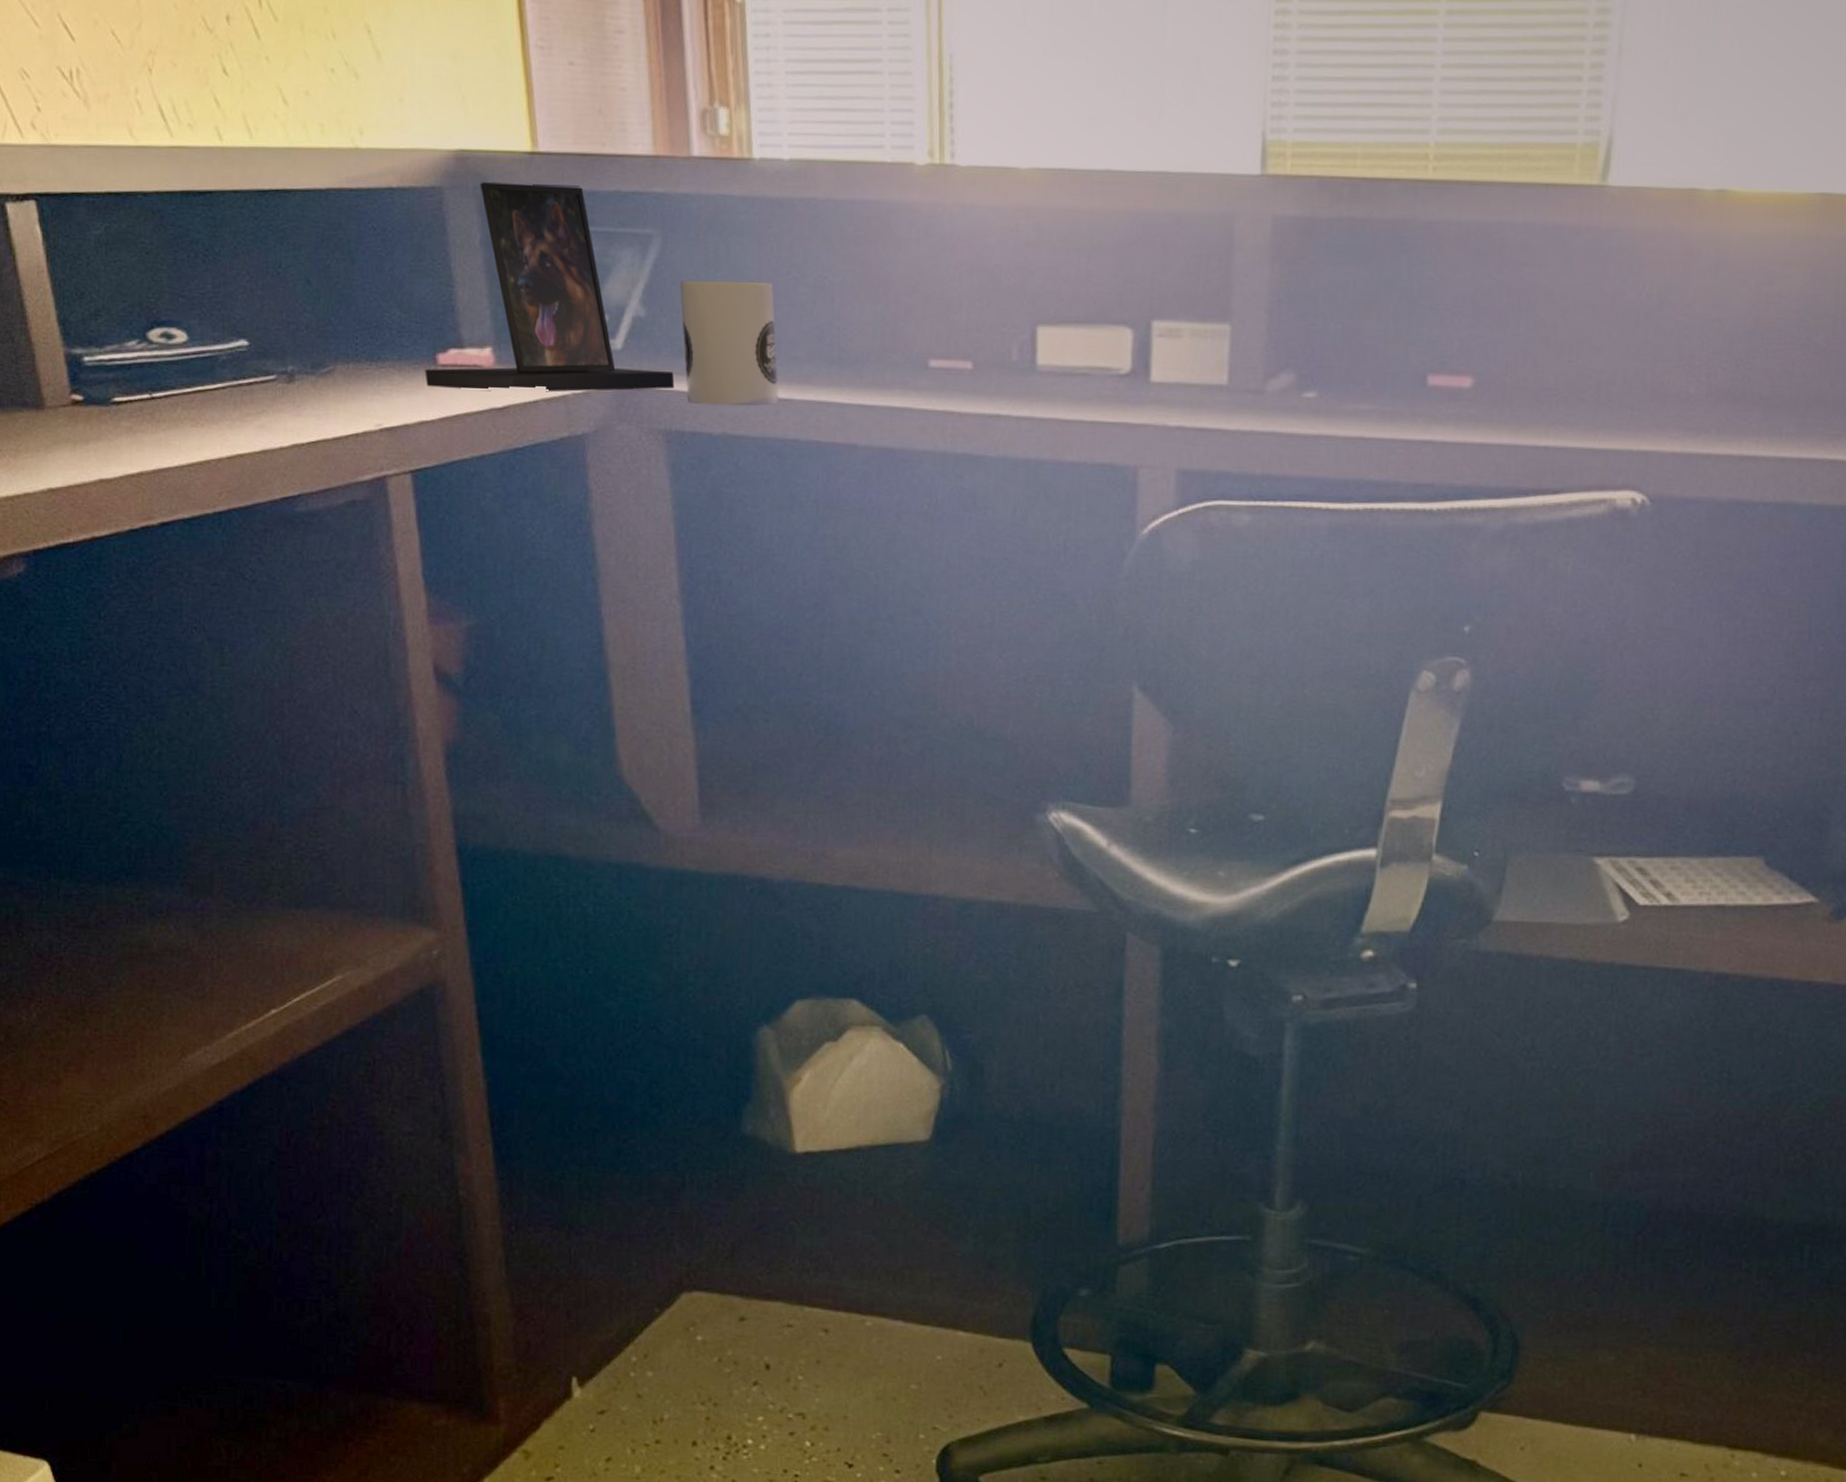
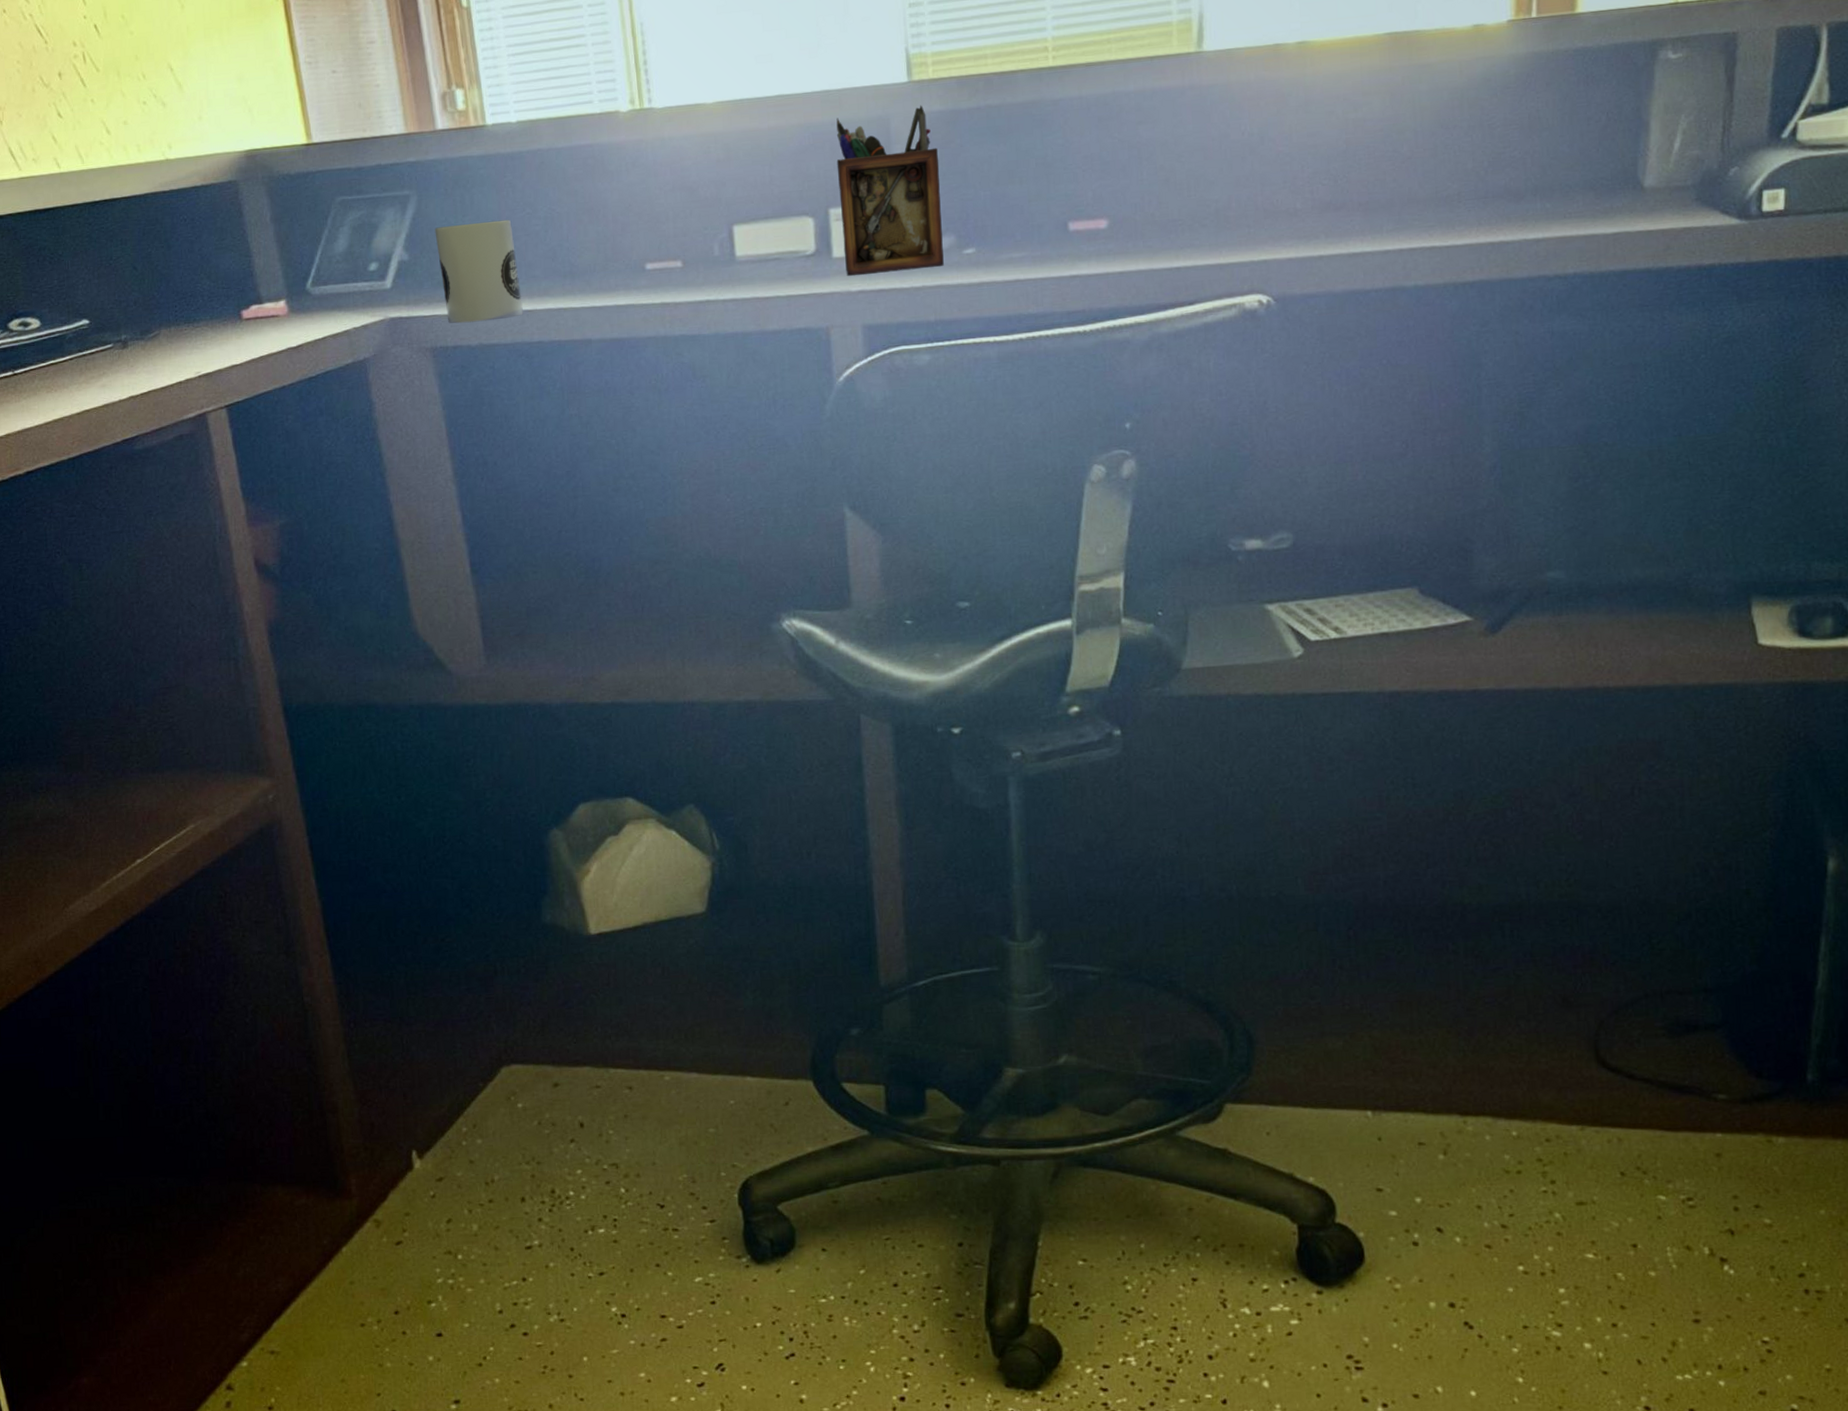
photo frame: present [425,182,675,393] -> none [232,165,437,337]
desk organizer: none [1163,206,1287,410] -> present [836,105,944,277]

